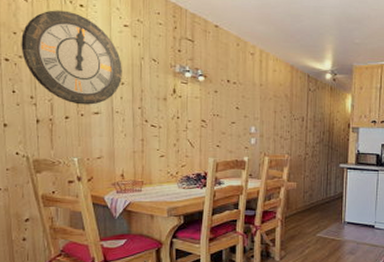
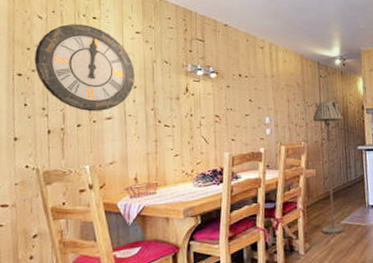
floor lamp: none [298,115,327,244] -> present [313,101,345,234]

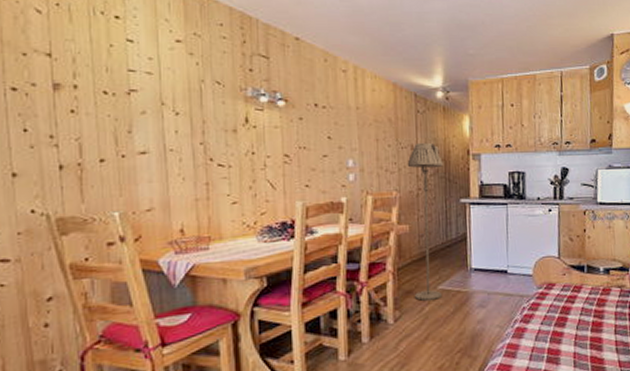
wall clock: present [34,24,135,112] -> none [34,23,176,143]

